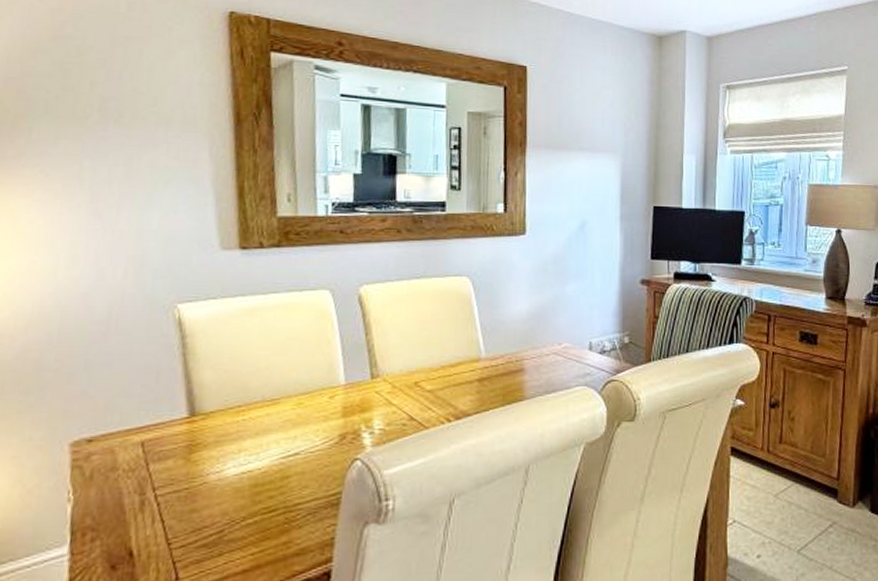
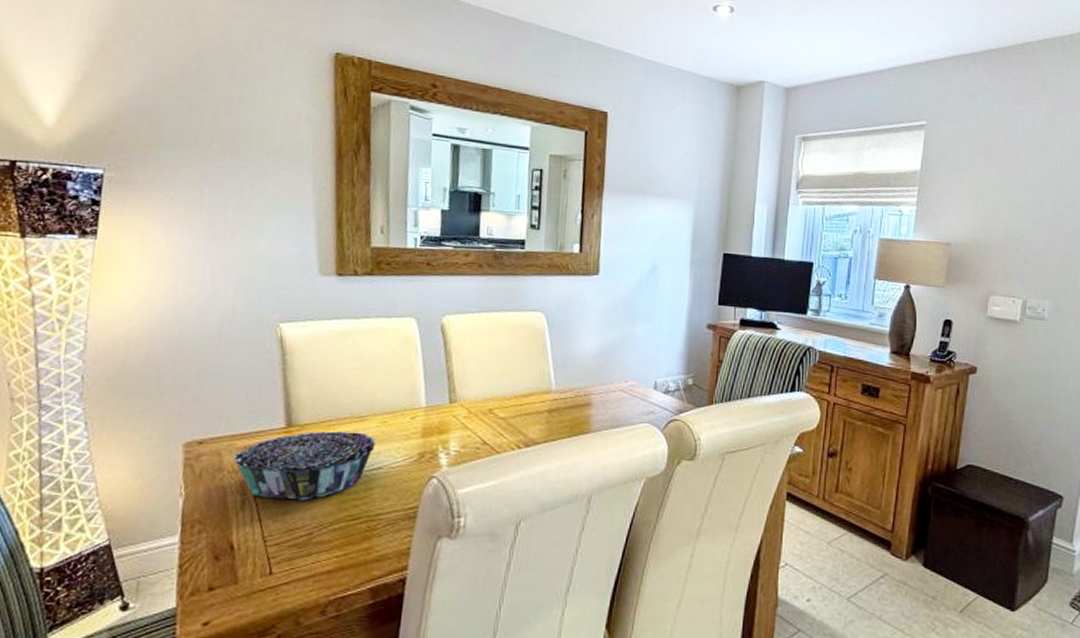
decorative bowl: none [127,416,291,497] -> present [232,431,376,501]

